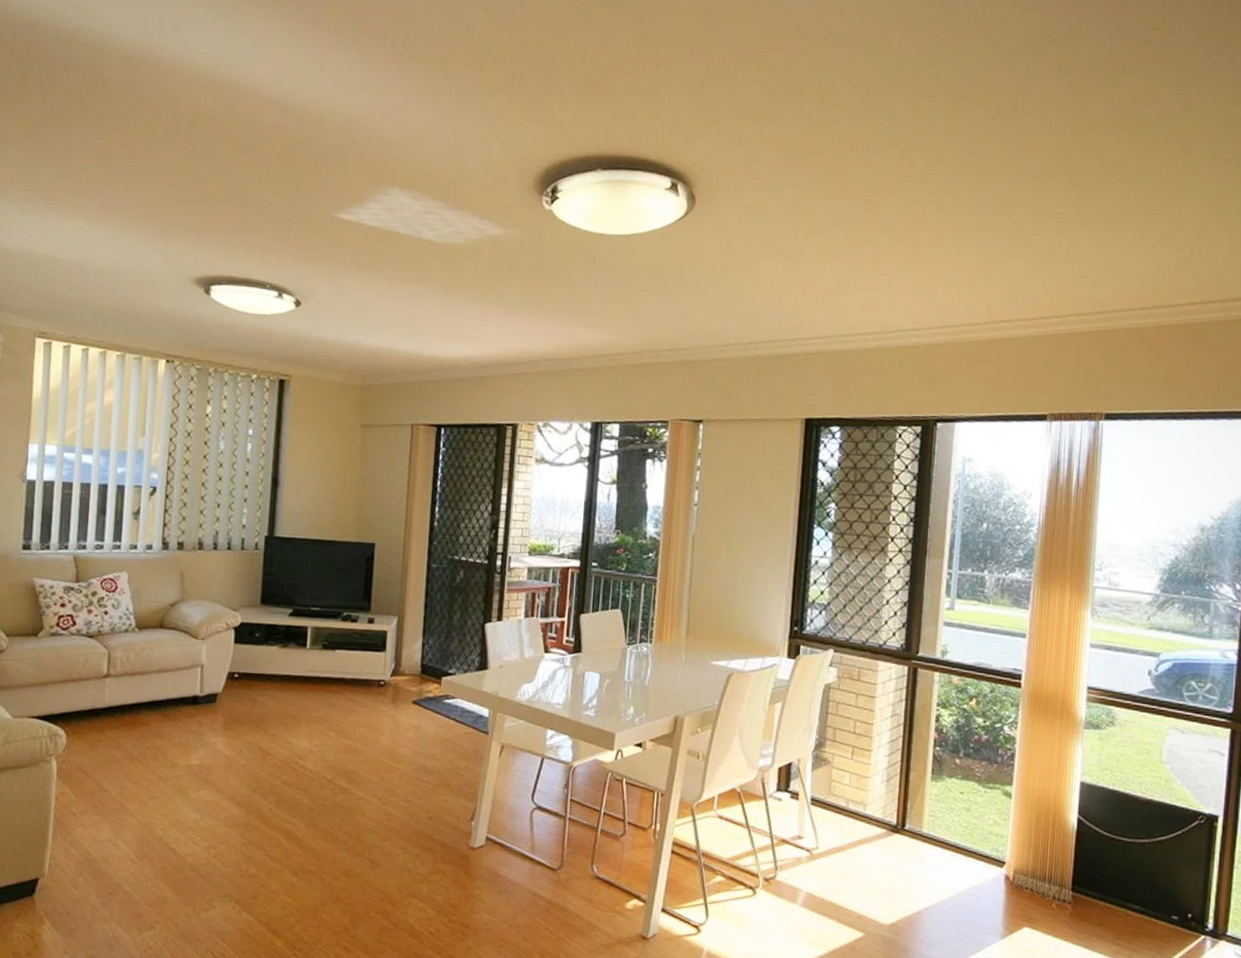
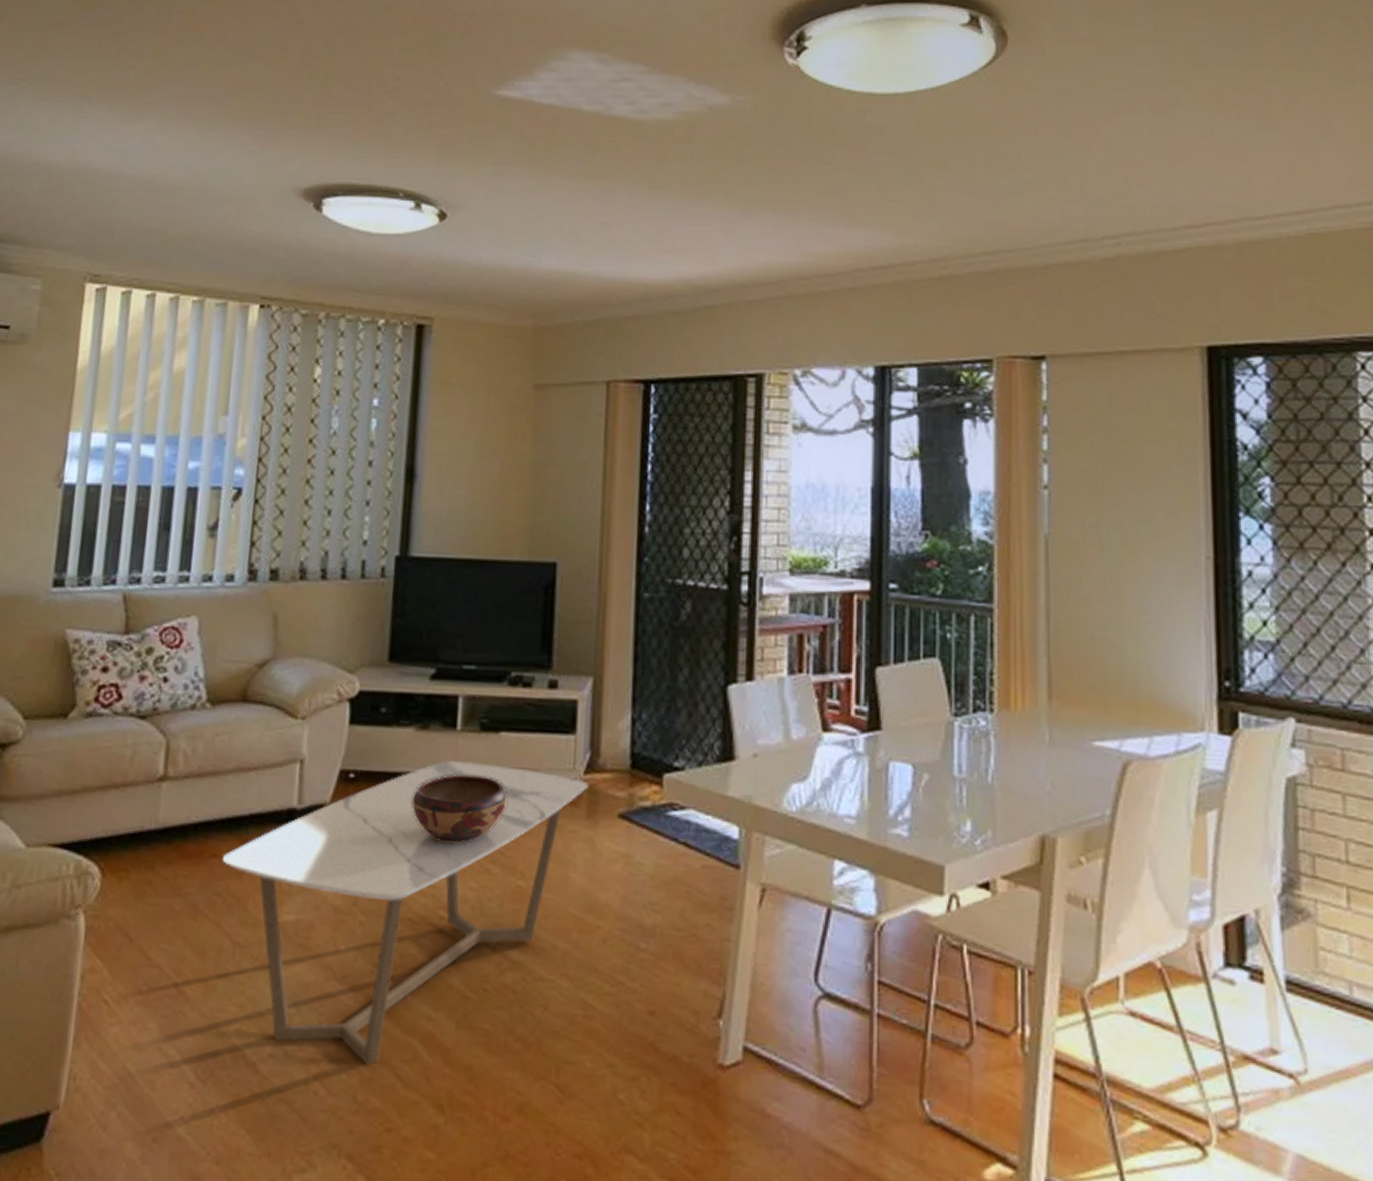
coffee table: none [149,667,393,849] -> present [221,760,588,1065]
decorative bowl: none [276,675,341,717] -> present [411,774,508,842]

